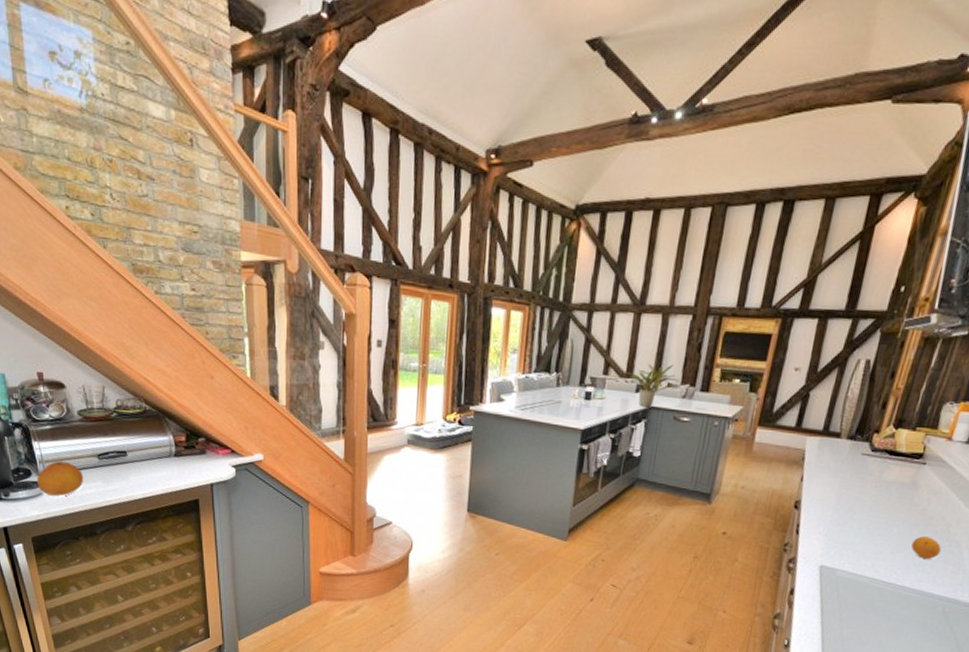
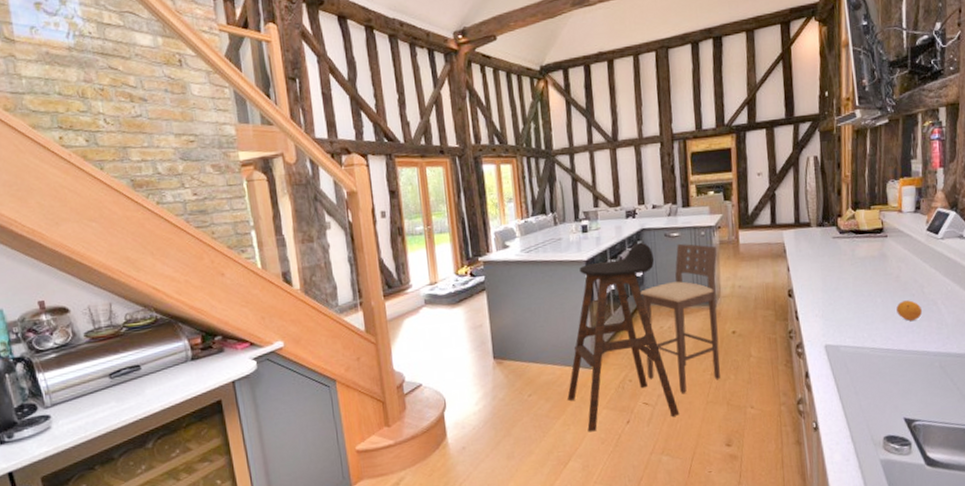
fruit: present [36,460,84,497] -> none [43,388,96,429]
bar stool: none [535,420,657,604] -> present [567,242,680,432]
bar stool: none [622,429,728,585] -> present [640,243,720,394]
potted plant: present [625,364,680,408] -> none [613,188,663,231]

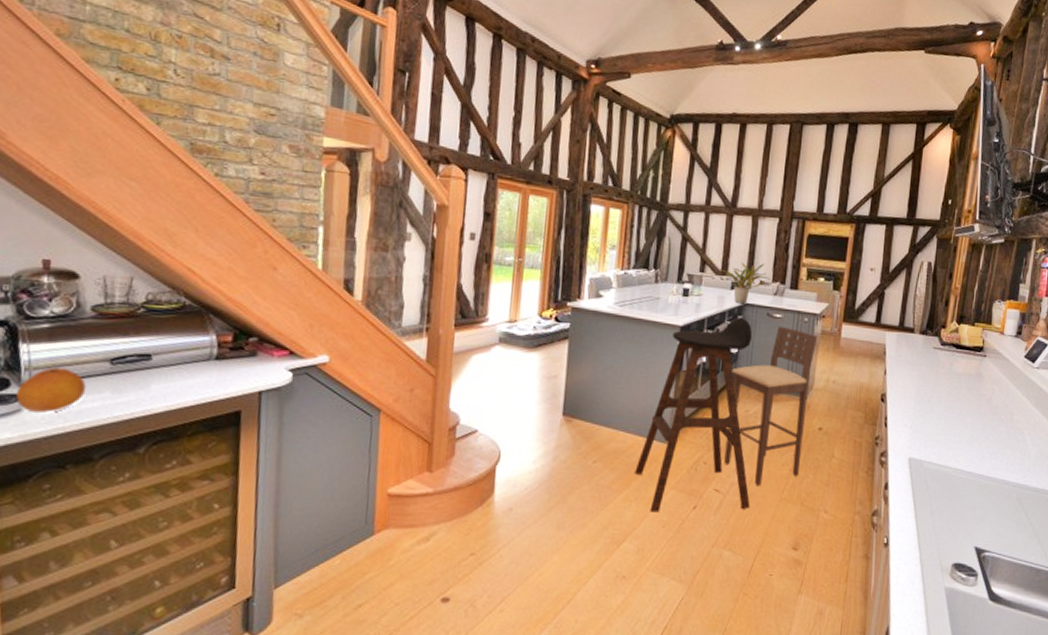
fruit: none [43,388,96,429] -> present [15,367,87,414]
potted plant: none [613,188,663,231] -> present [720,262,771,304]
fruit: present [896,300,923,321] -> none [984,425,1009,447]

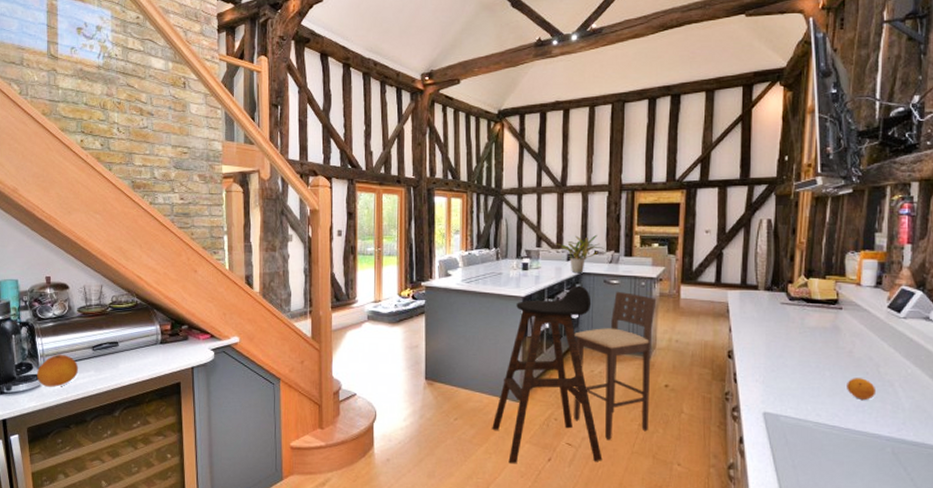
fruit: none [984,425,1009,447] -> present [847,378,877,400]

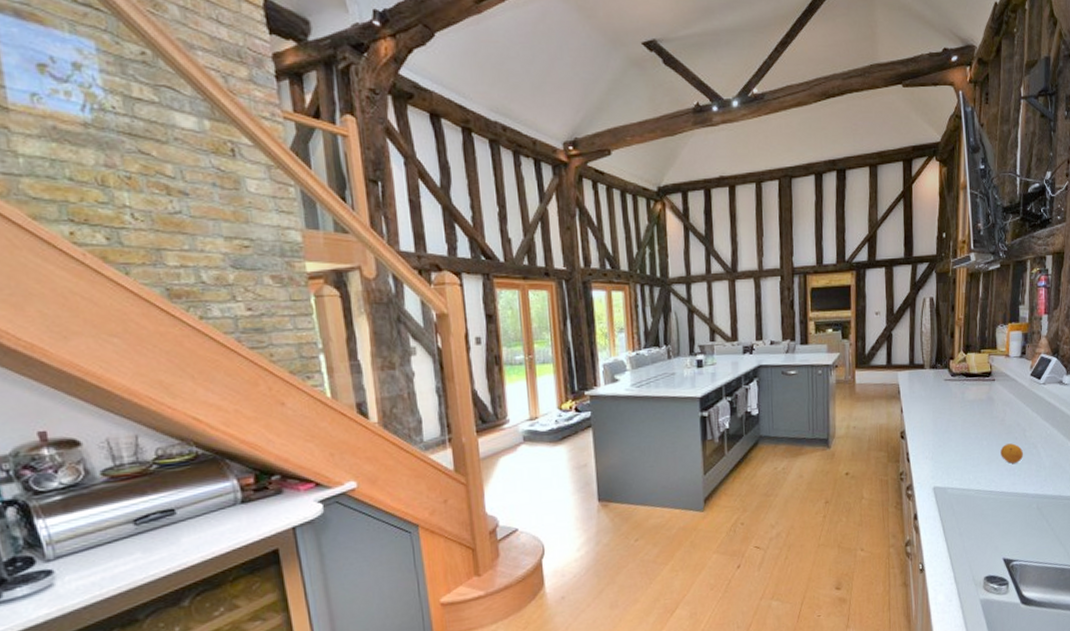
fruit: present [36,354,79,388] -> none [42,536,116,586]
bar stool: present [492,285,603,464] -> none [676,379,791,578]
potted plant: present [555,234,605,274] -> none [730,323,781,367]
bar stool: present [574,291,657,441] -> none [755,382,834,537]

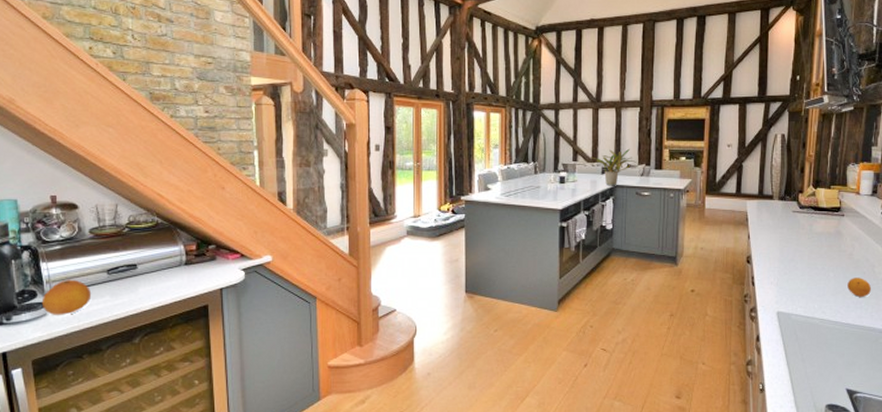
fruit: none [42,536,116,586] -> present [41,279,92,316]
potted plant: none [730,323,781,367] -> present [591,148,637,186]

